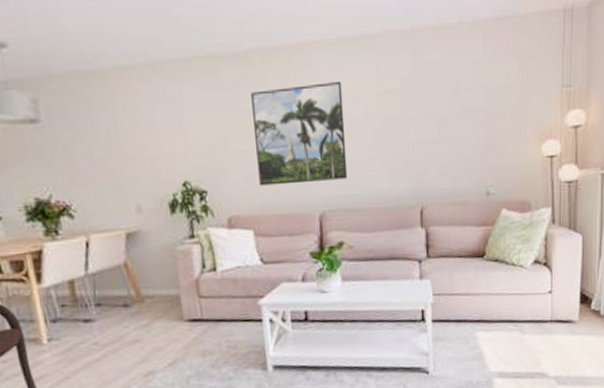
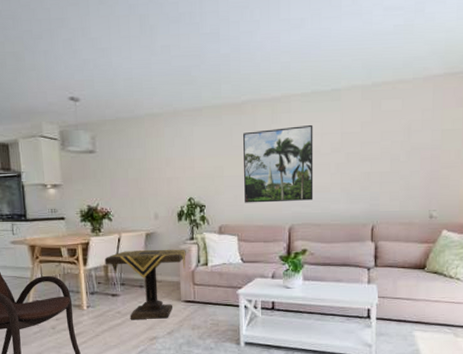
side table: none [68,252,186,352] -> present [104,249,186,320]

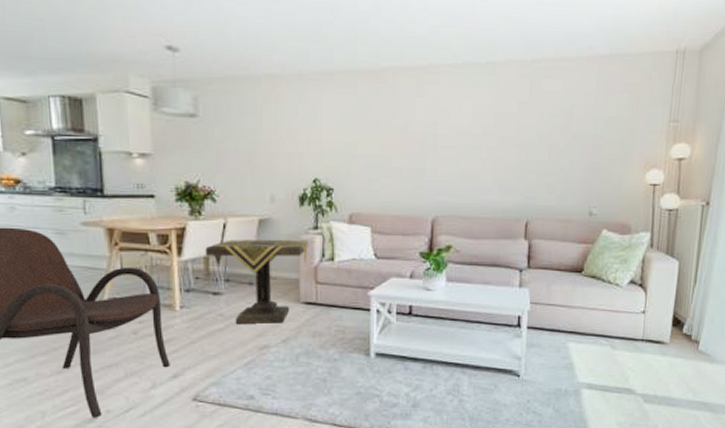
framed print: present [243,124,314,203] -> none [381,100,464,189]

